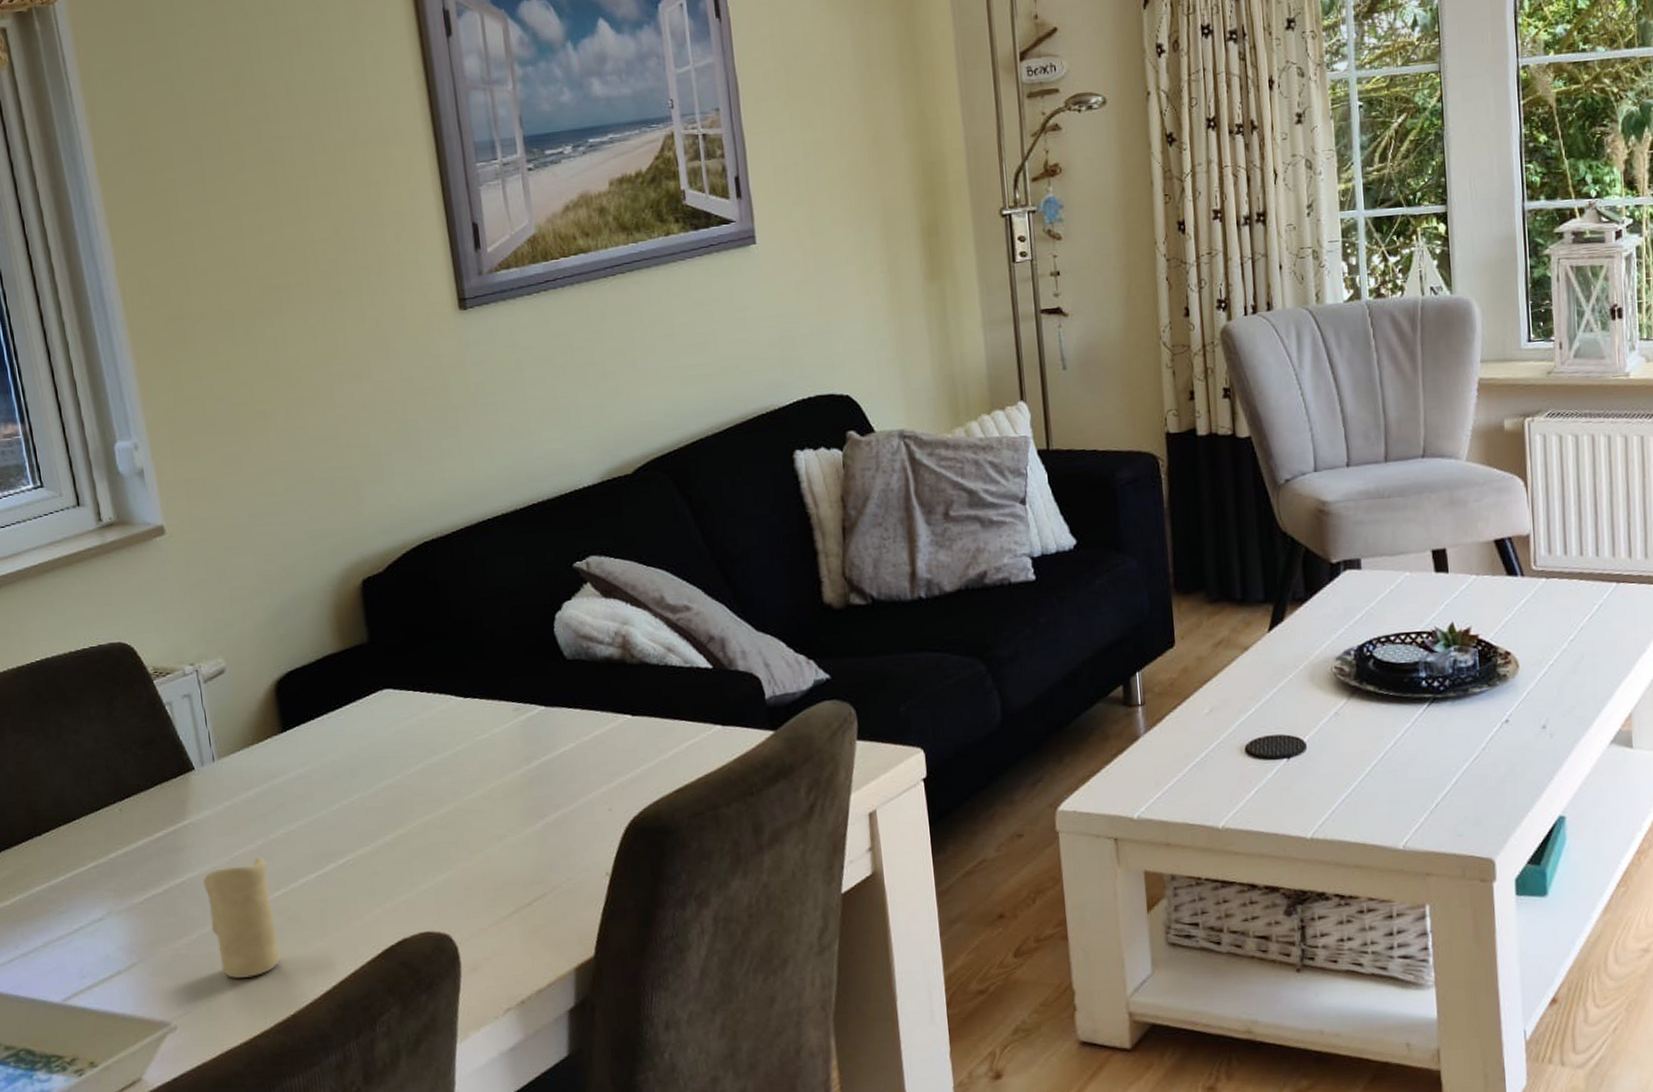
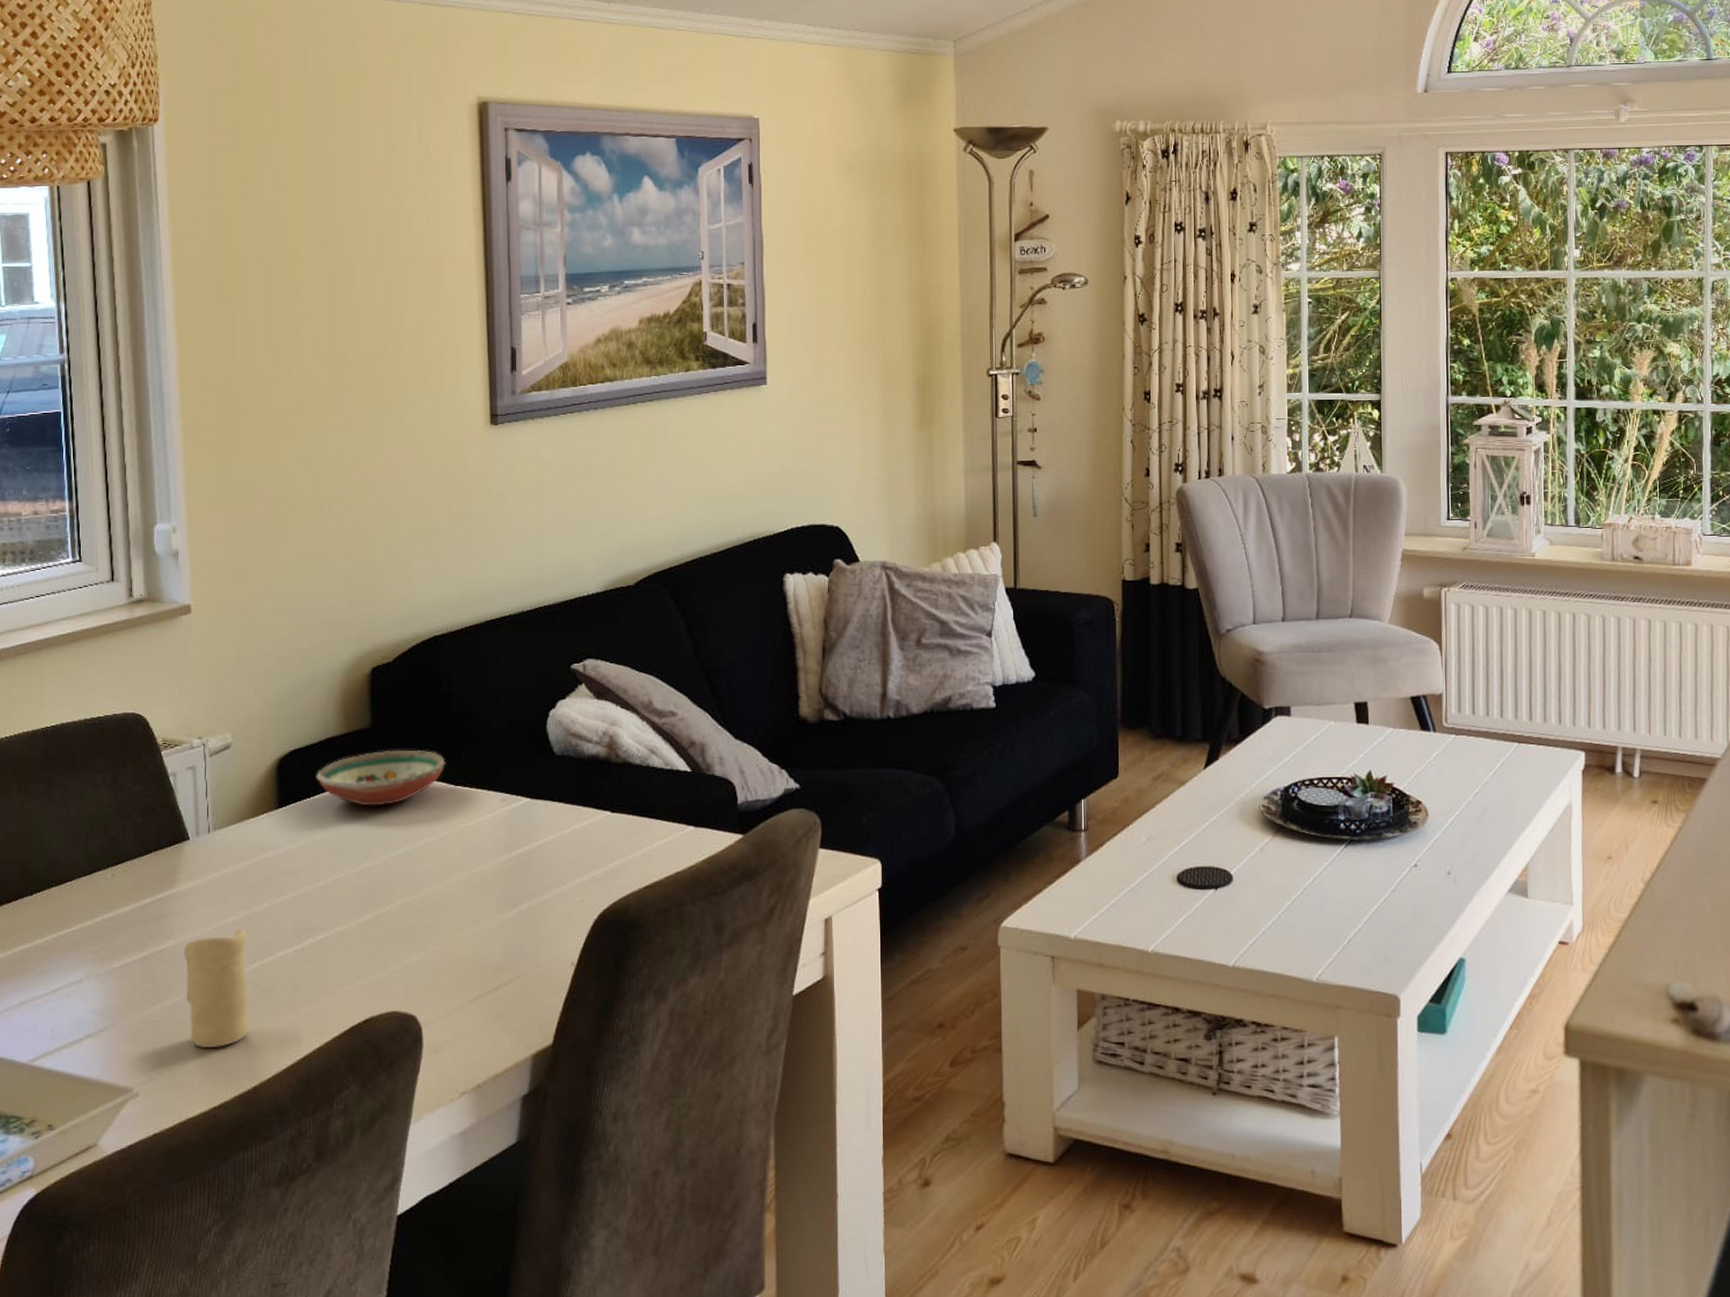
decorative bowl: none [318,663,452,725] -> present [316,750,446,806]

